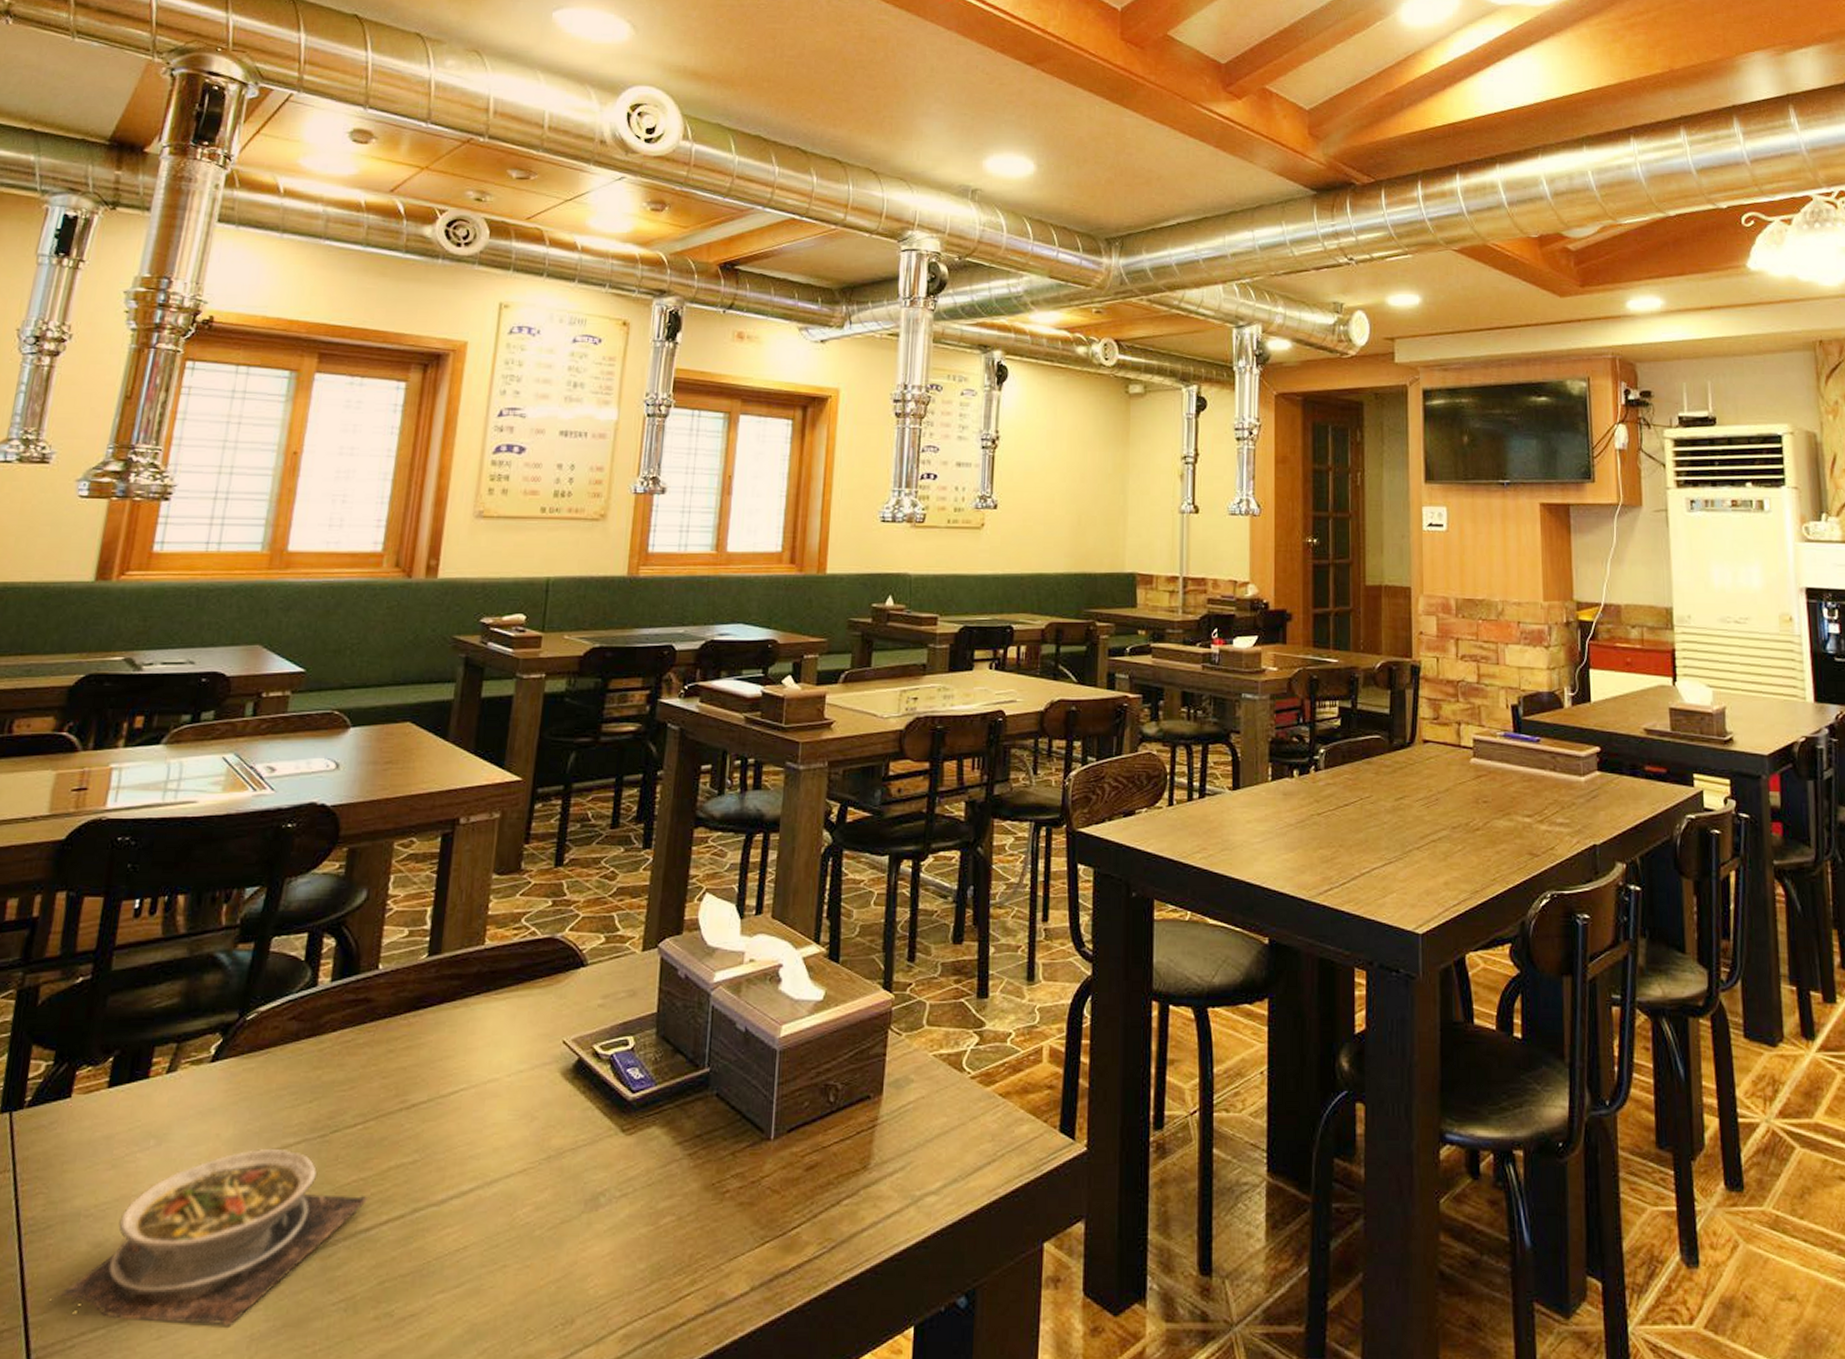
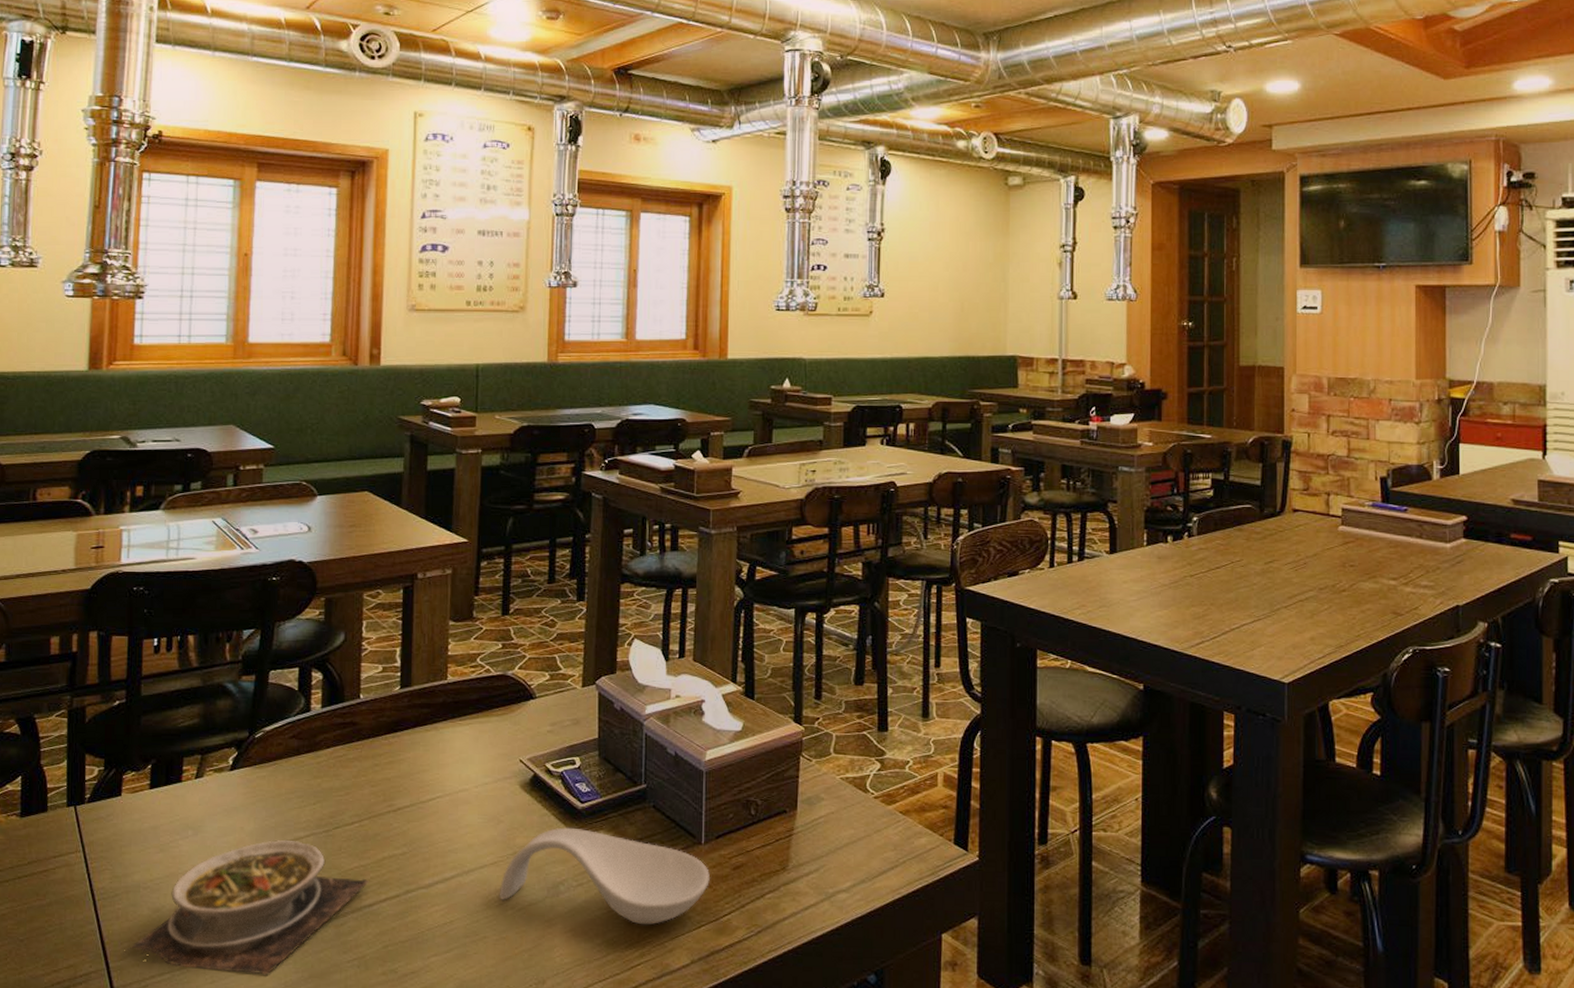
spoon rest: none [525,1123,779,1244] -> present [499,827,711,925]

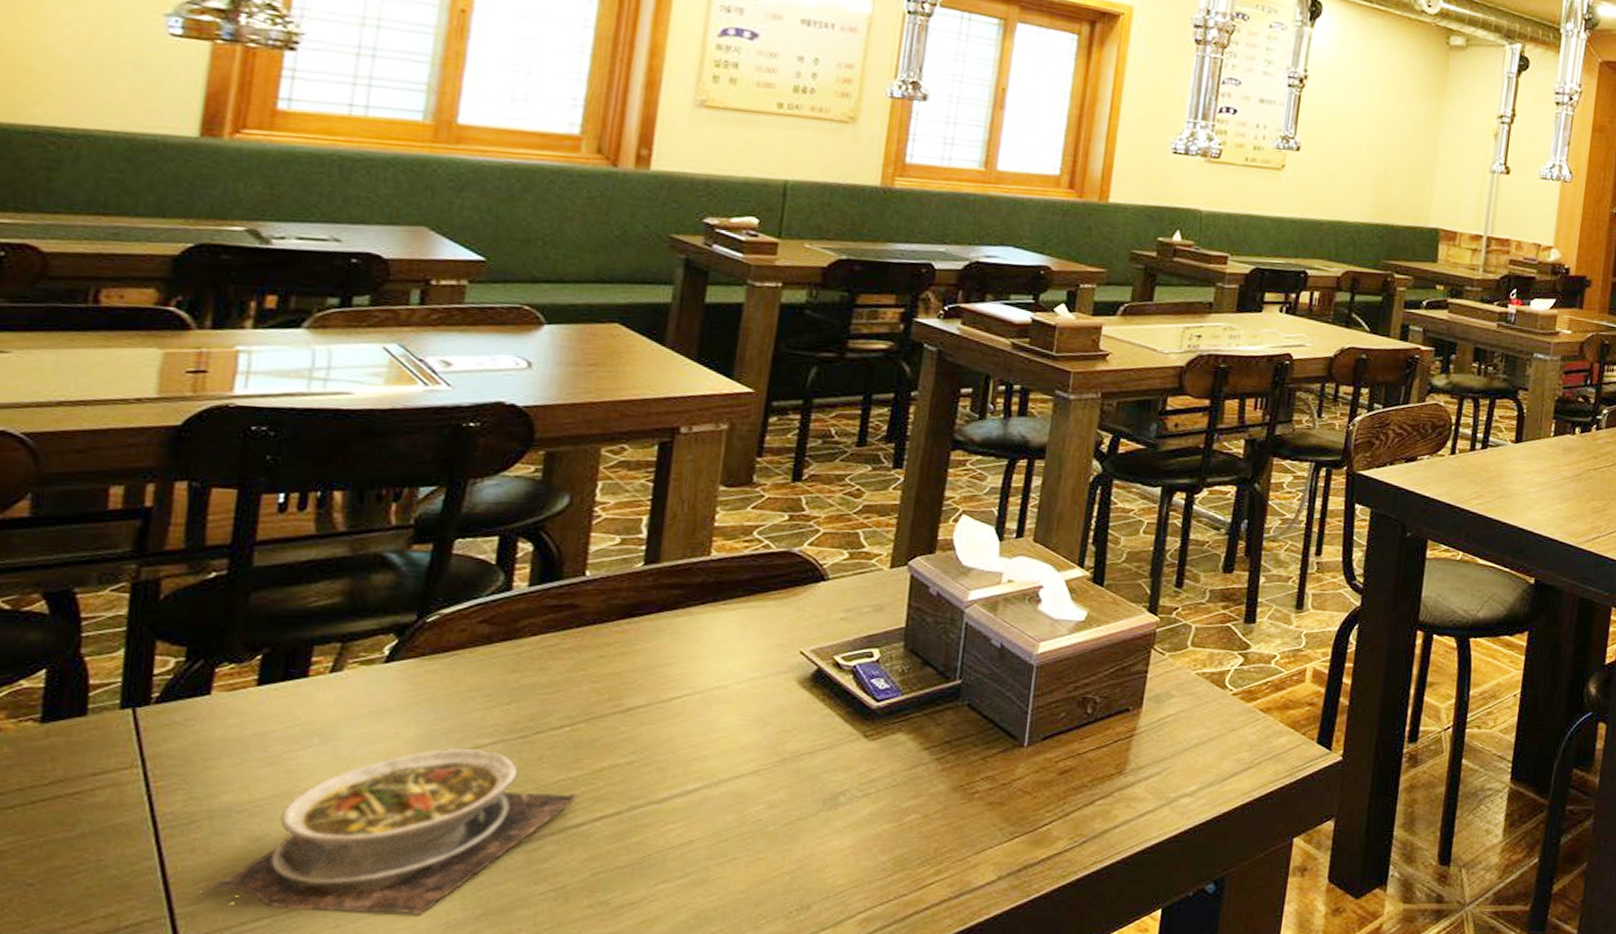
spoon rest: present [499,827,711,925] -> none [757,729,1031,839]

